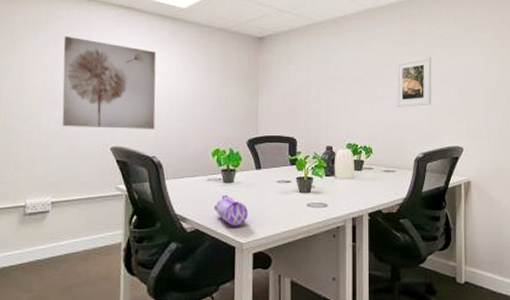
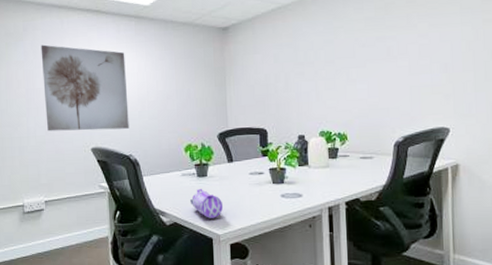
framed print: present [395,56,432,107] -> none [370,30,412,89]

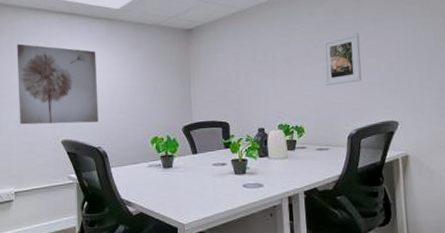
pencil case: present [190,189,224,218] -> none [156,180,188,208]
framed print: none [370,30,412,89] -> present [323,33,362,86]

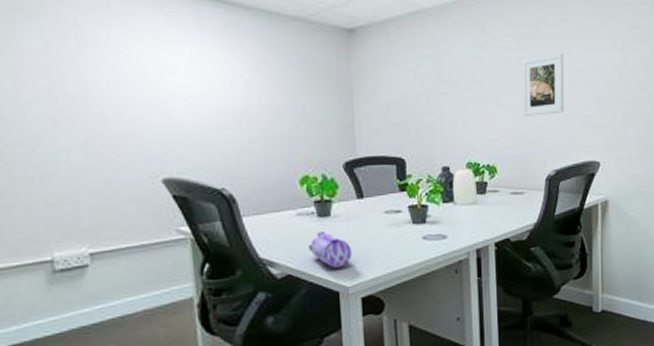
wall art: present [17,44,99,125] -> none [71,27,220,155]
pencil case: none [156,180,188,208] -> present [309,232,353,268]

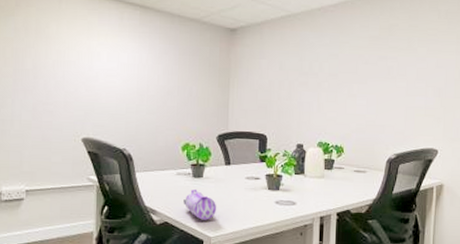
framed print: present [522,53,565,116] -> none [370,53,411,106]

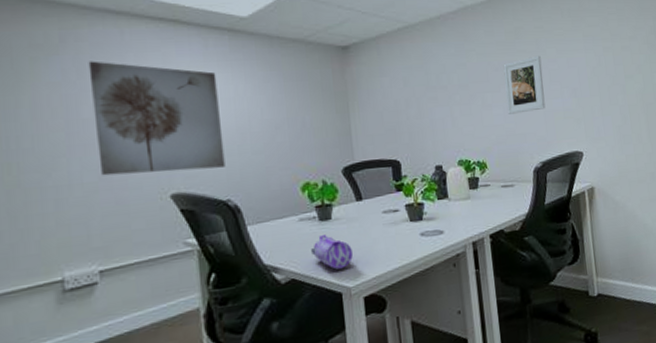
wall art: none [33,23,127,121] -> present [88,61,226,176]
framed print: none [370,53,411,106] -> present [503,55,546,114]

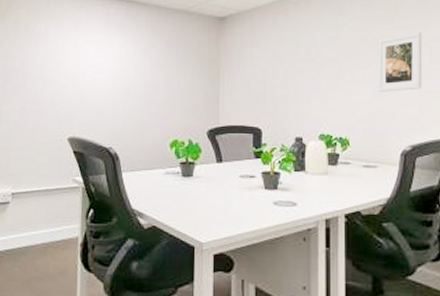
wall art: present [88,61,226,176] -> none [22,24,113,119]
pencil case: present [311,235,354,270] -> none [172,190,209,224]

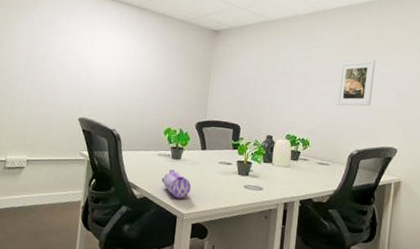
pencil case: none [172,190,209,224] -> present [162,170,192,198]

